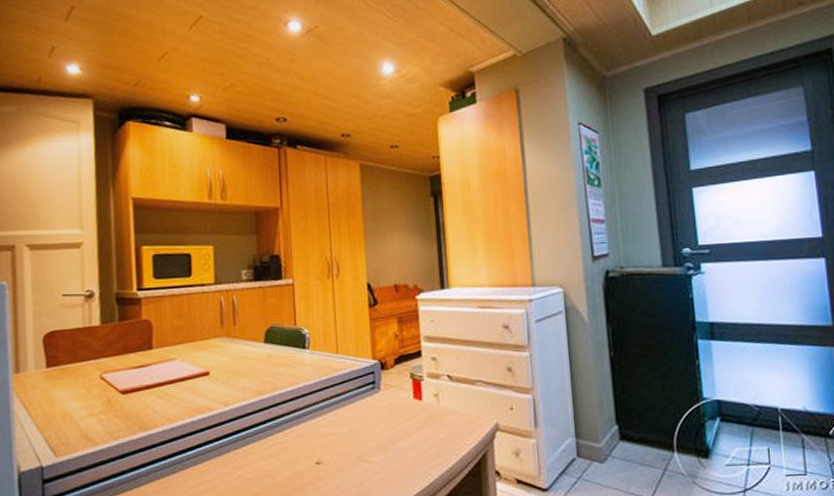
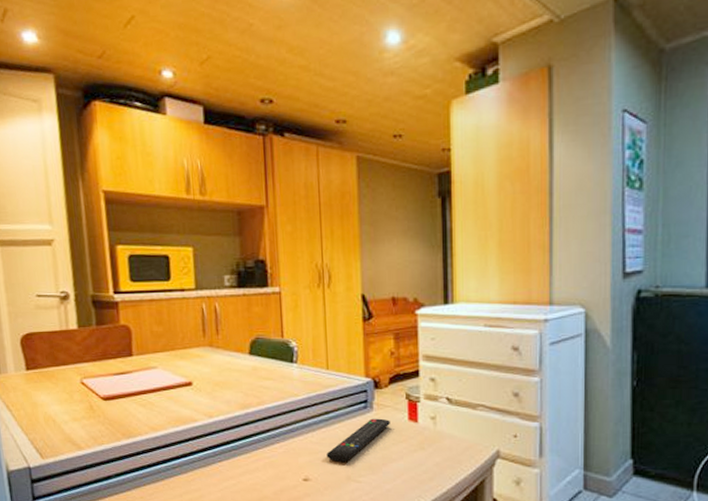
remote control: none [338,398,397,444] -> present [326,418,390,463]

